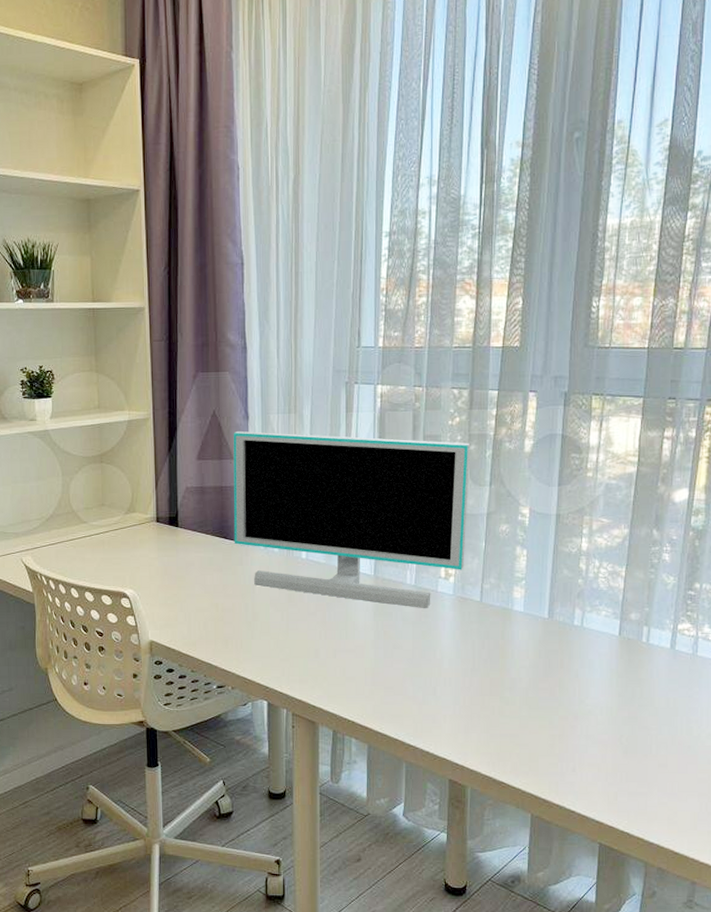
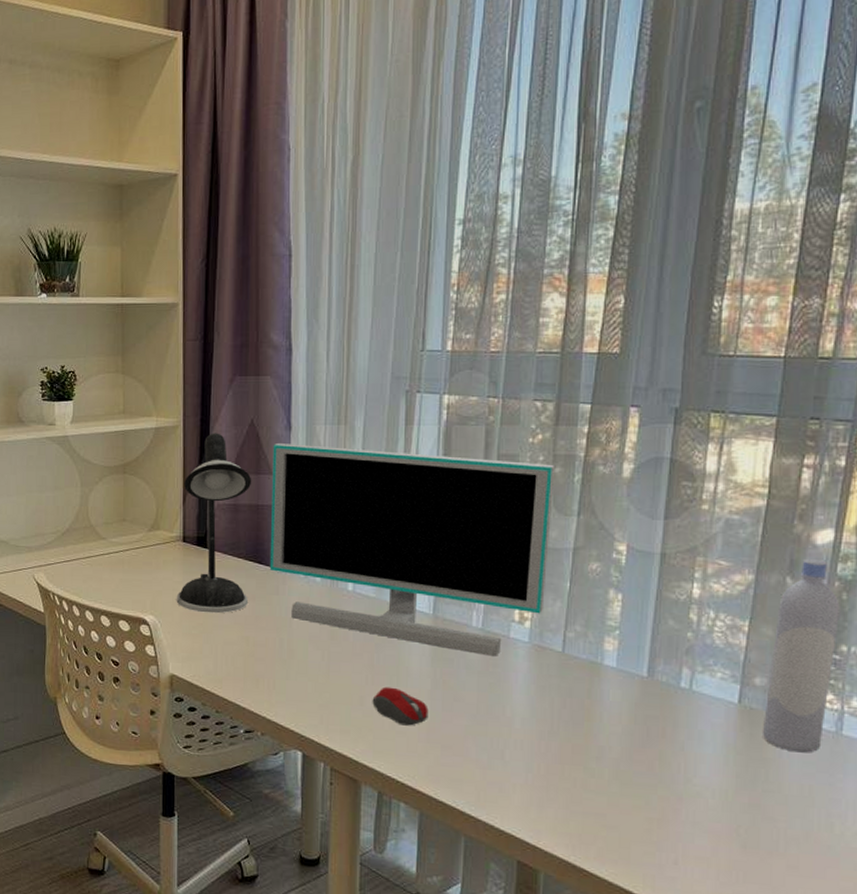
desk lamp: none [152,423,217,585] -> present [176,433,252,614]
computer mouse: none [325,640,373,672] -> present [372,687,429,726]
bottle: none [637,513,693,672] -> present [761,558,840,753]

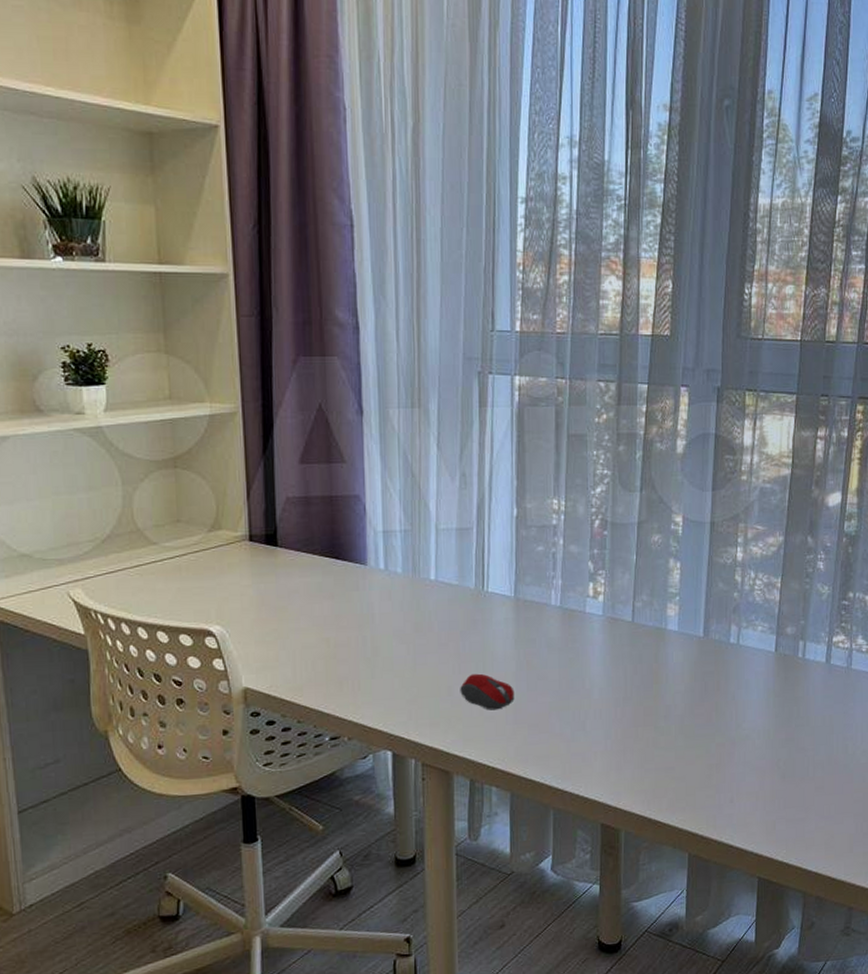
desk lamp: present [176,433,252,614] -> none [245,419,327,617]
monitor: present [269,442,555,656] -> none [344,428,619,632]
bottle: present [761,558,840,753] -> none [793,518,847,689]

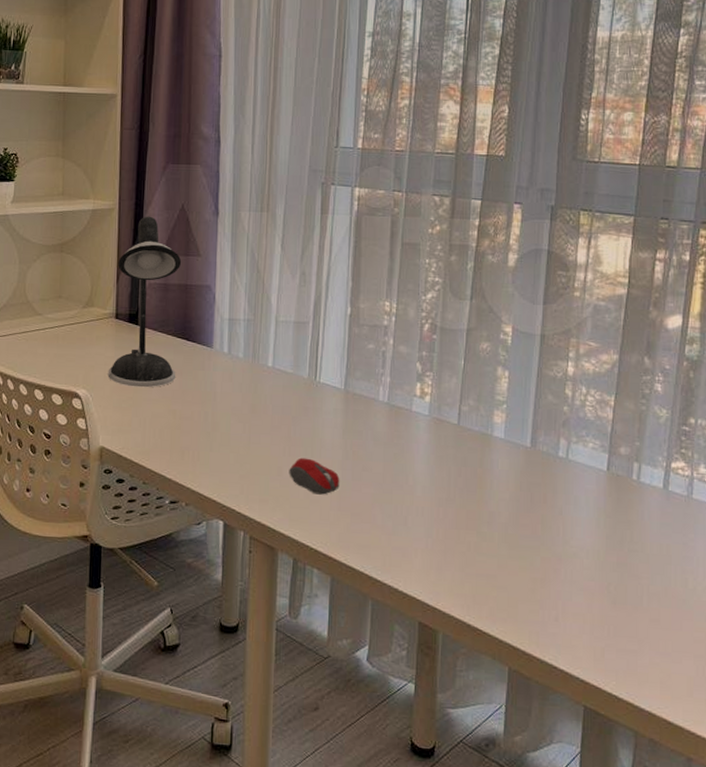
desk lamp: none [245,419,327,617] -> present [107,216,182,388]

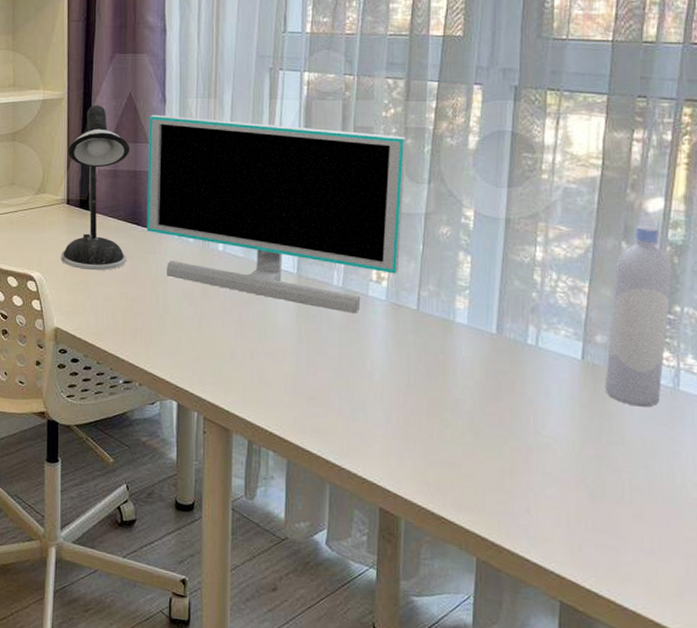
monitor: none [196,227,451,429] -> present [146,114,407,313]
computer mouse: present [289,457,340,495] -> none [242,341,294,378]
bottle: none [627,340,688,515] -> present [604,224,672,407]

